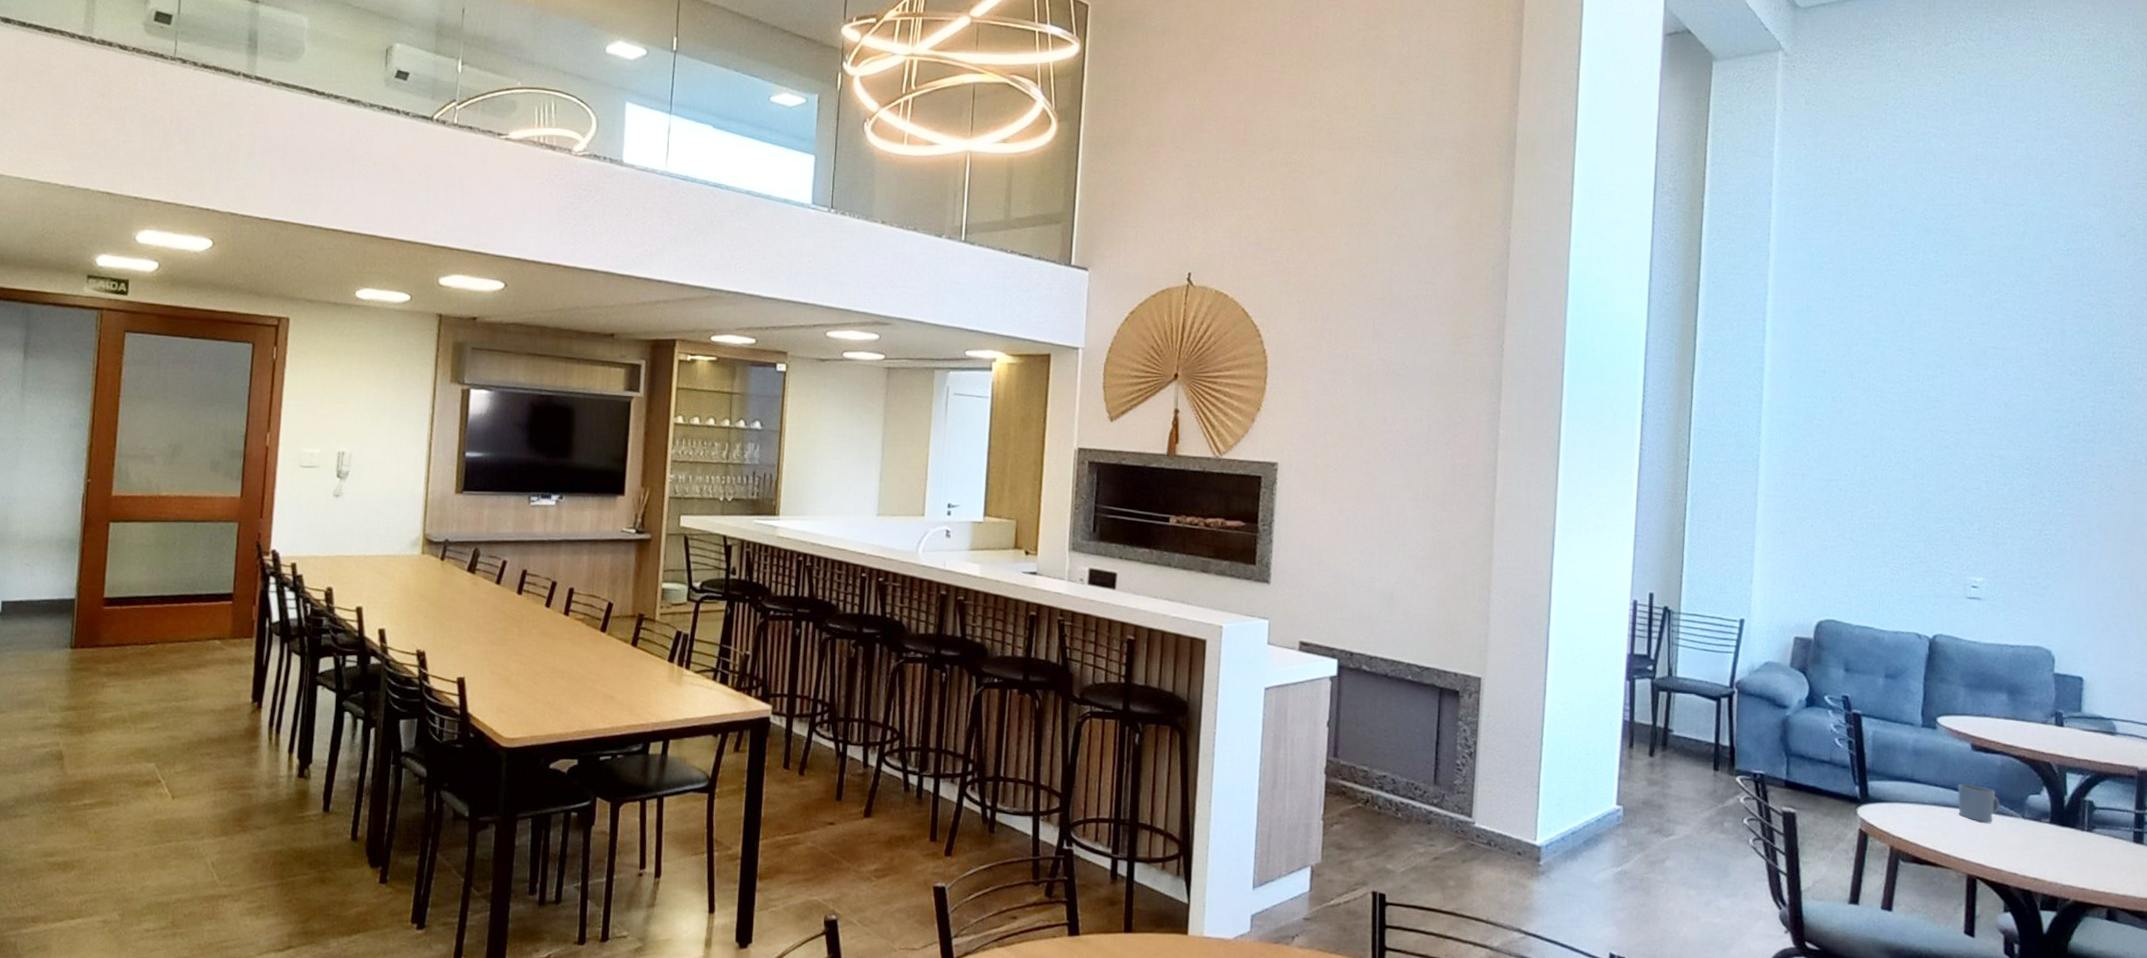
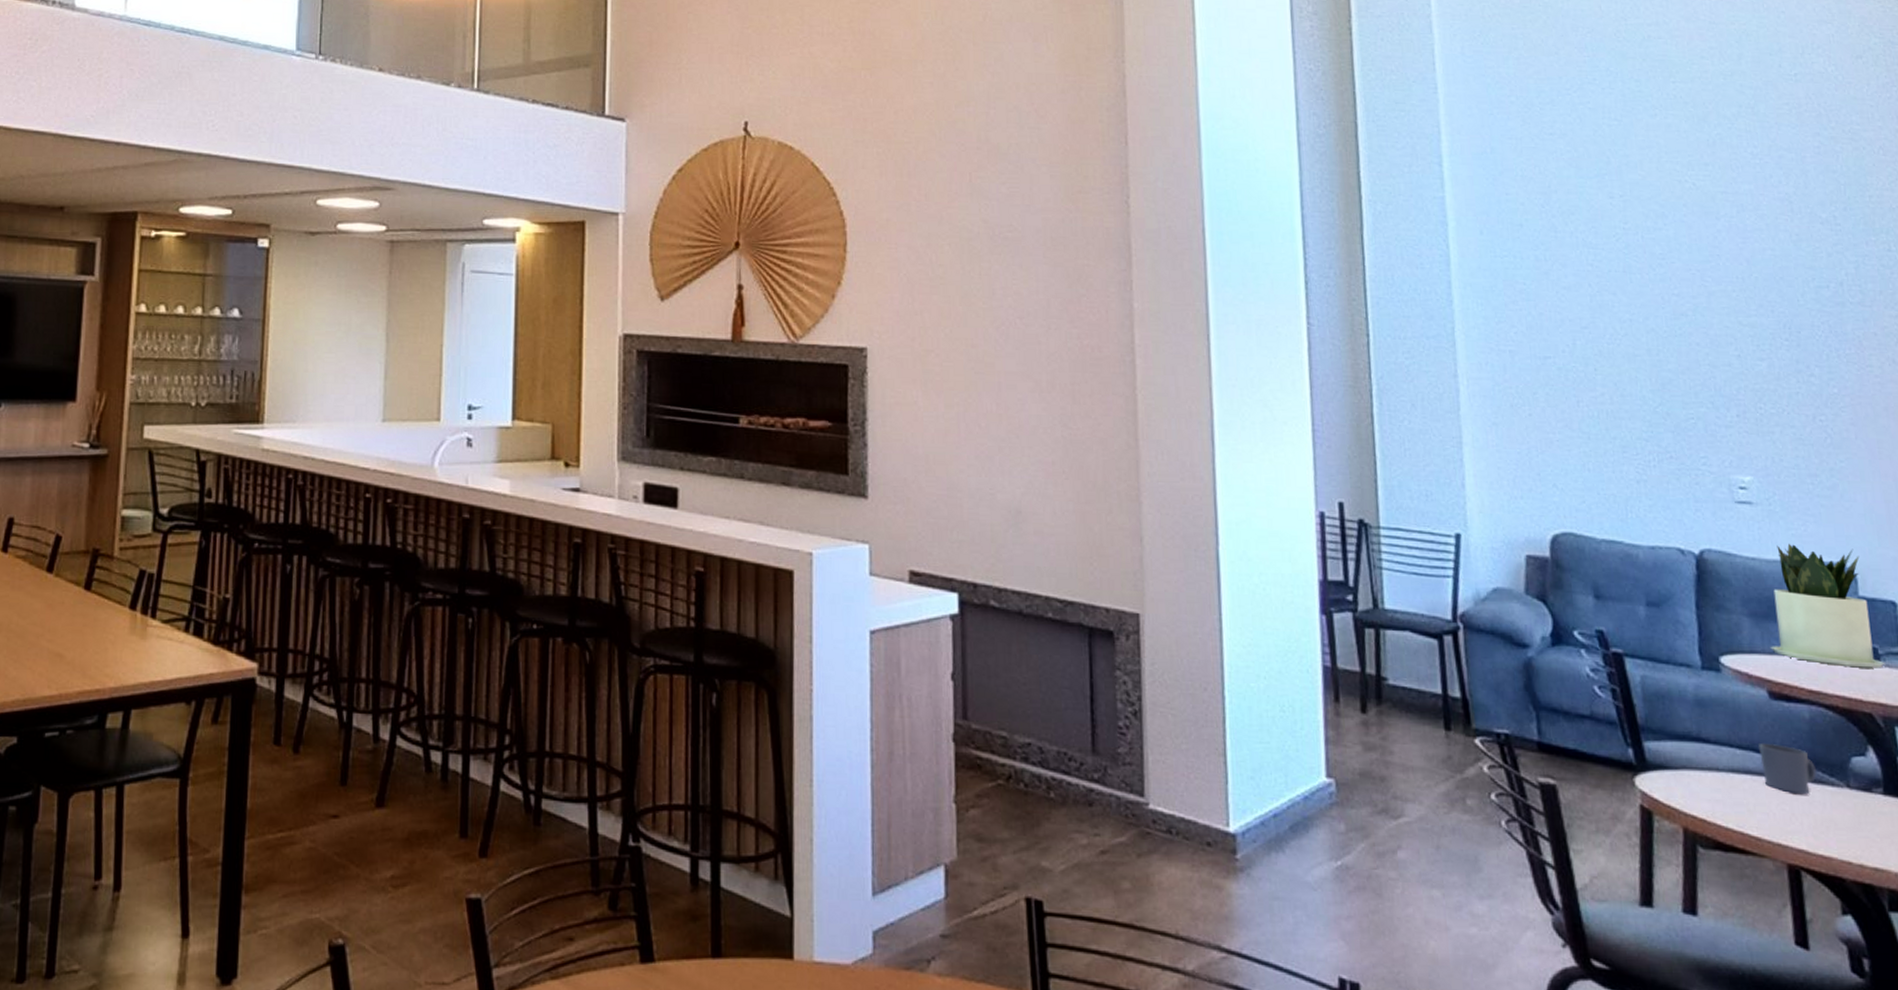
planter: none [1978,630,2067,728] -> present [1770,543,1886,669]

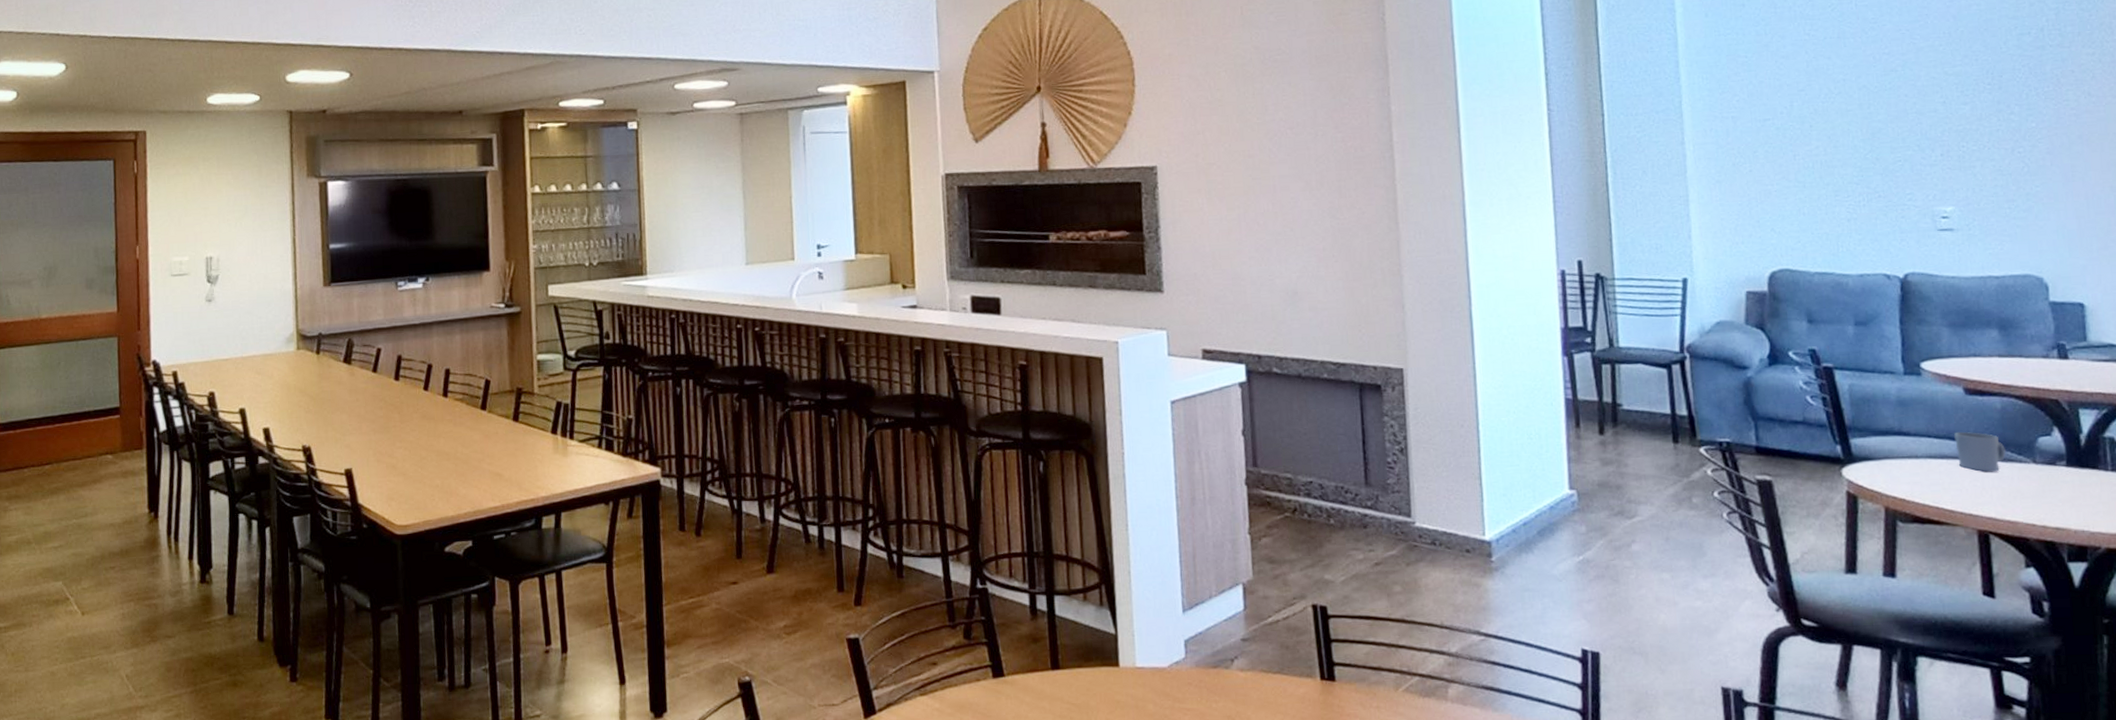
planter: present [1770,543,1886,669] -> none [1967,261,2072,363]

